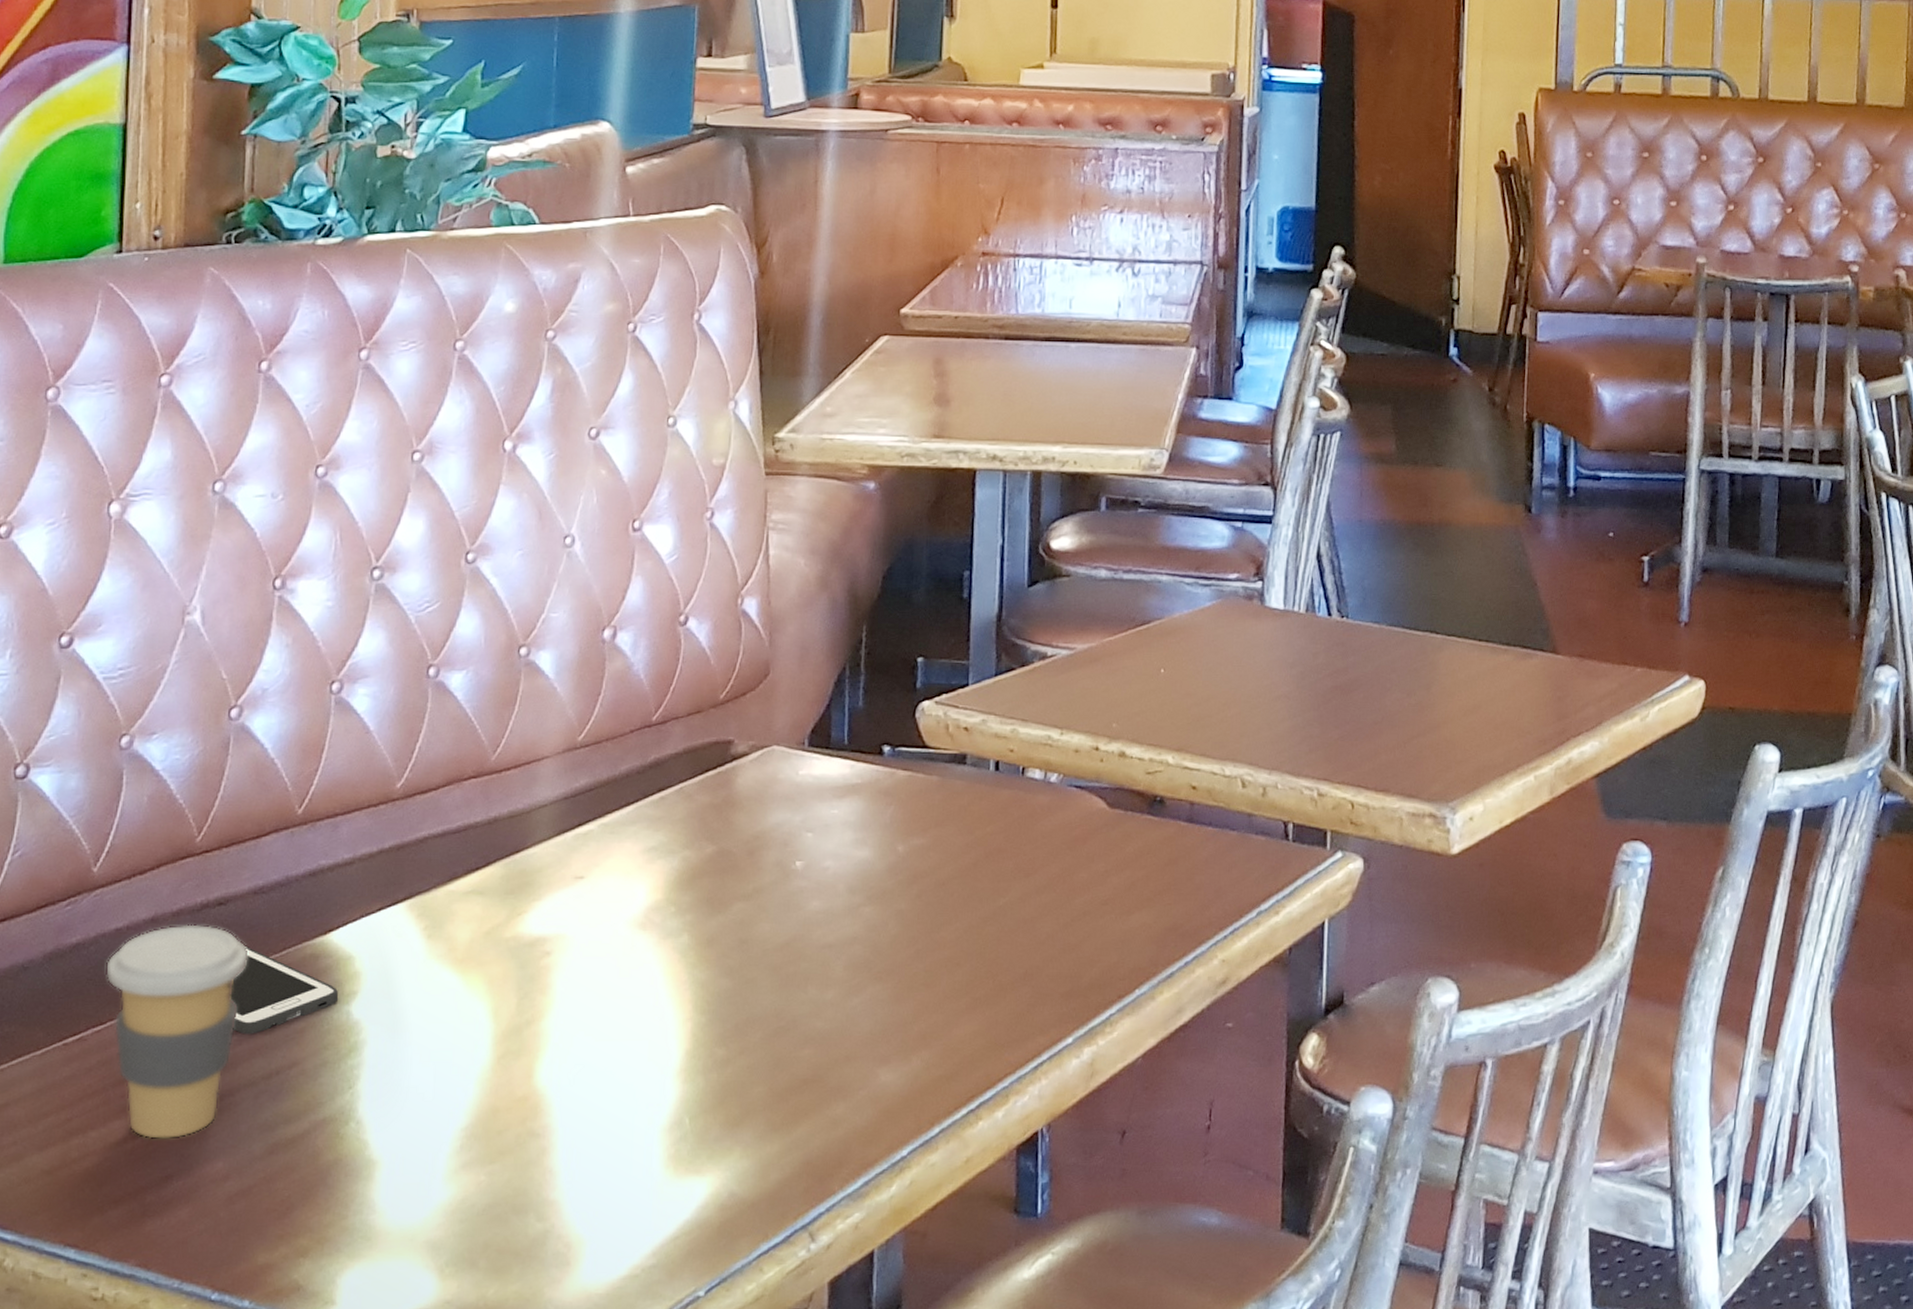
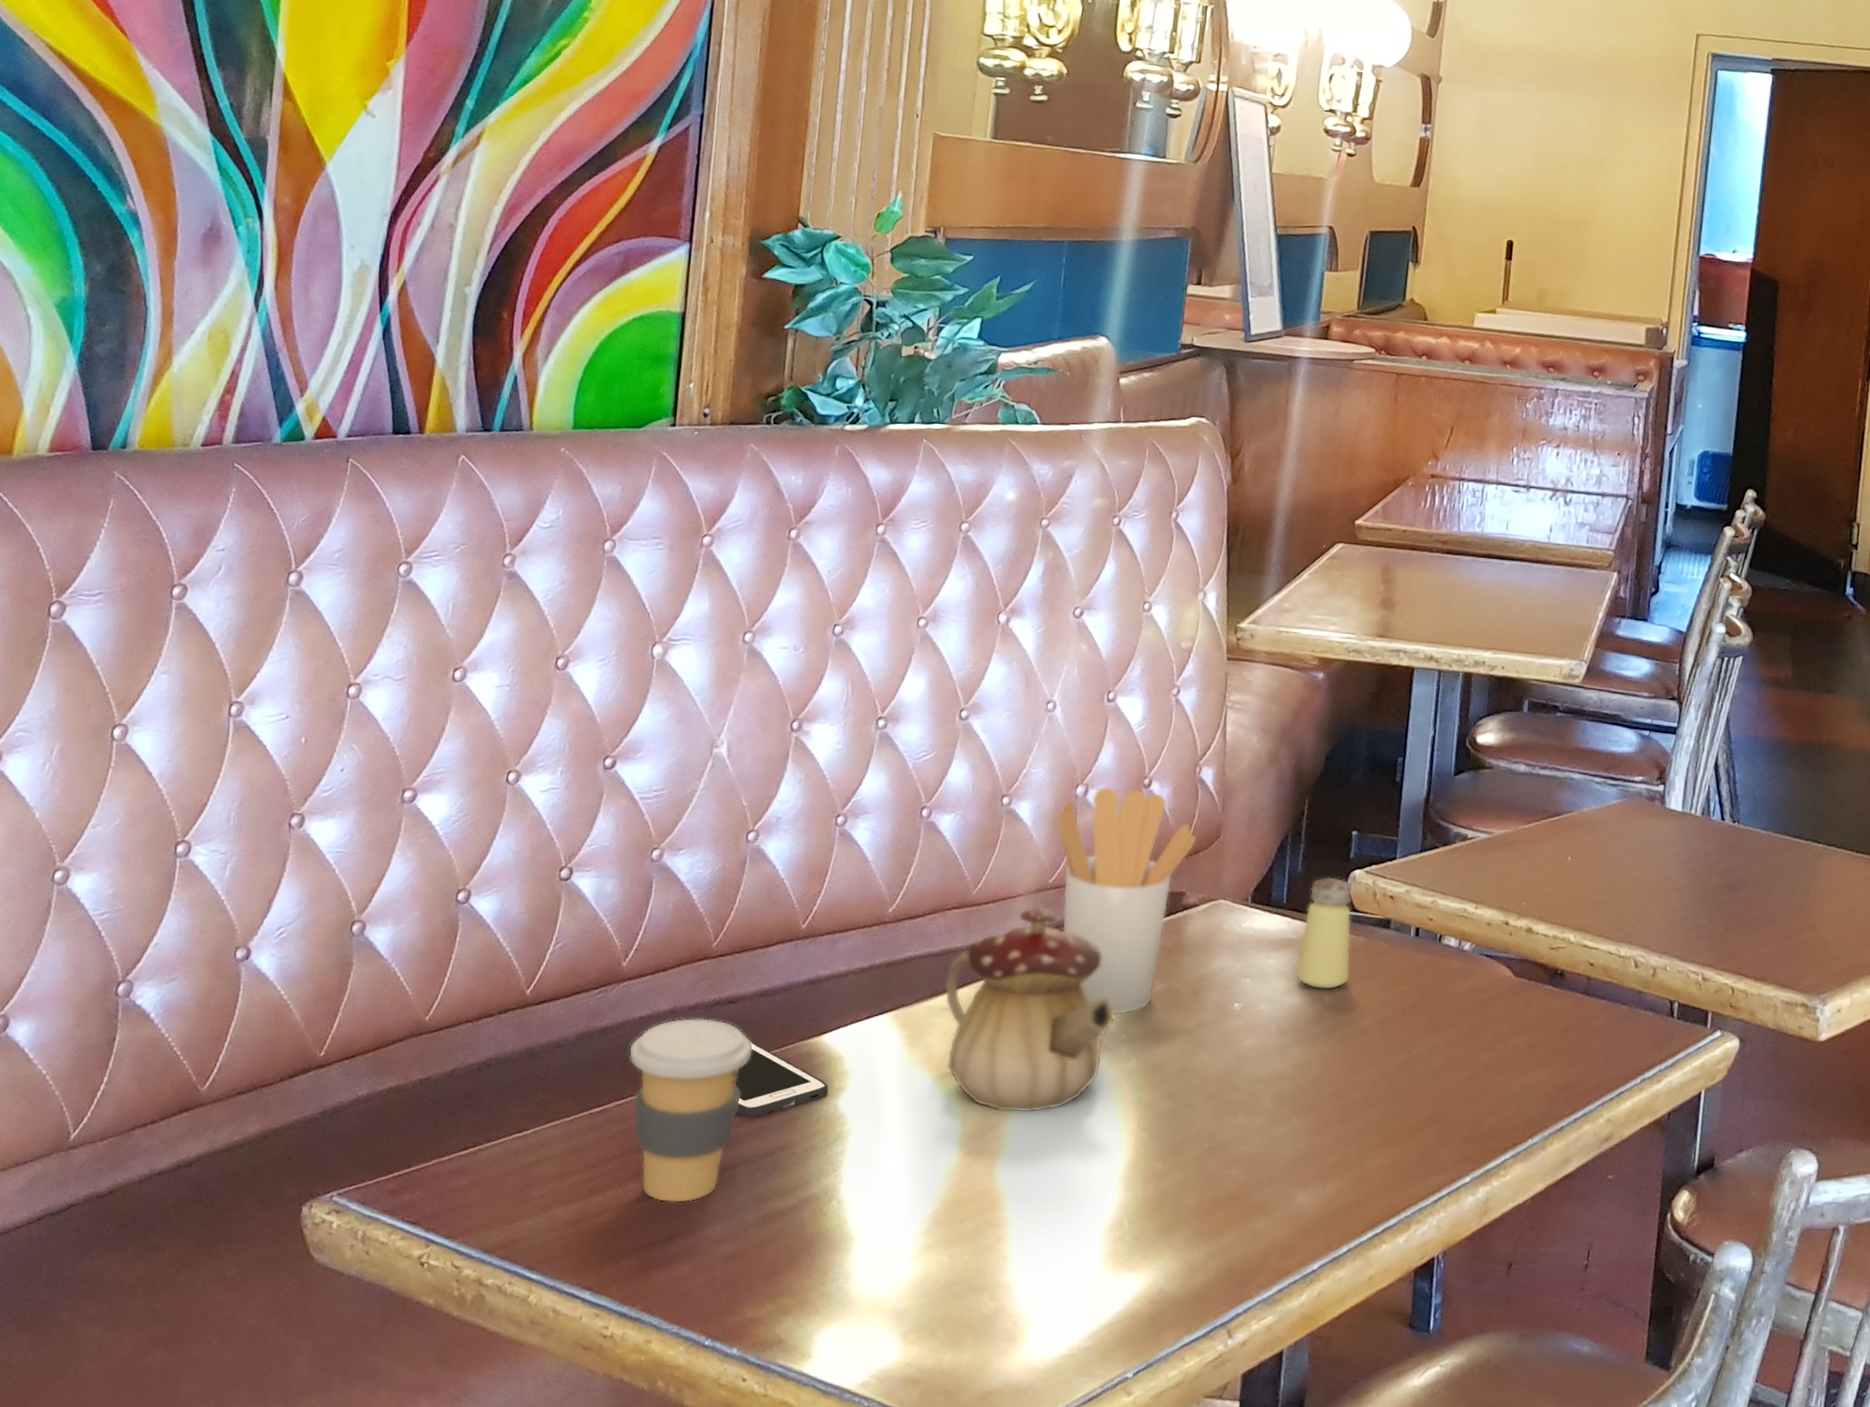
teapot: none [465,767,663,1006] -> present [944,905,1117,1113]
utensil holder: none [582,627,743,885] -> present [1056,786,1197,1016]
saltshaker: none [863,711,925,840] -> present [1295,876,1353,991]

